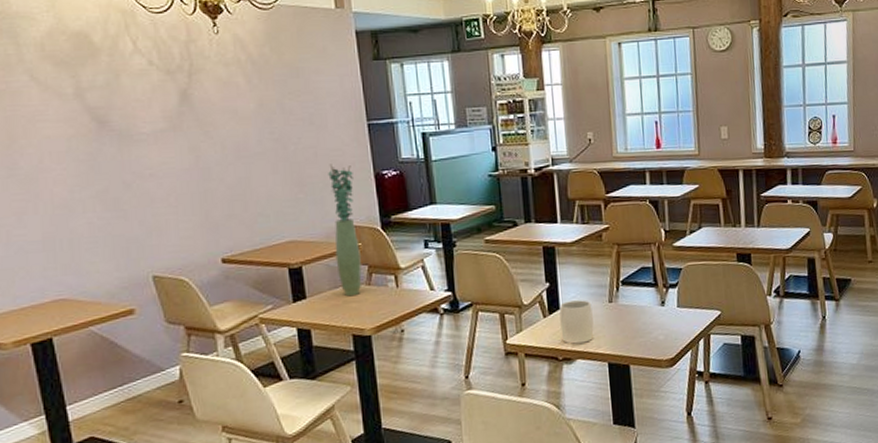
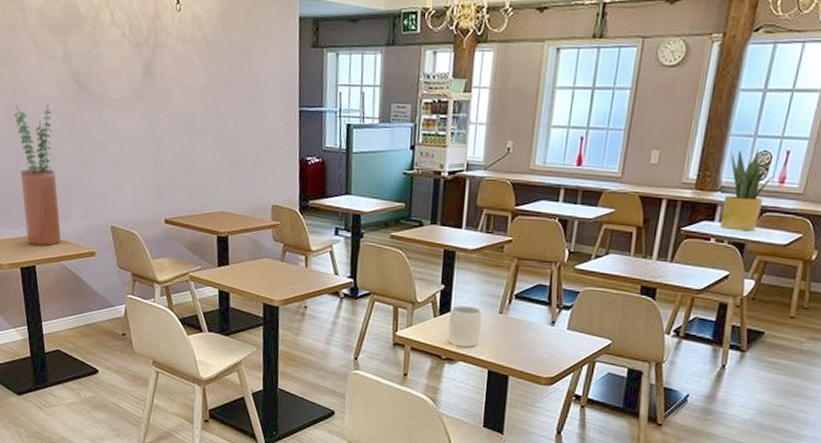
vase: none [11,145,86,314] -> present [14,102,61,246]
vase: present [328,164,362,297] -> none [257,145,281,270]
planter: none [788,116,829,191] -> present [720,149,776,232]

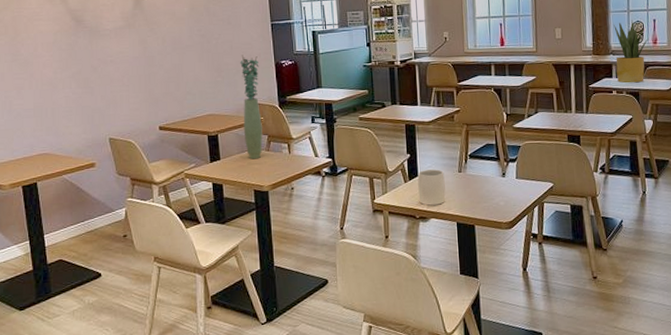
vase: present [14,102,61,246] -> none [15,37,61,164]
vase: none [257,145,281,270] -> present [240,55,263,160]

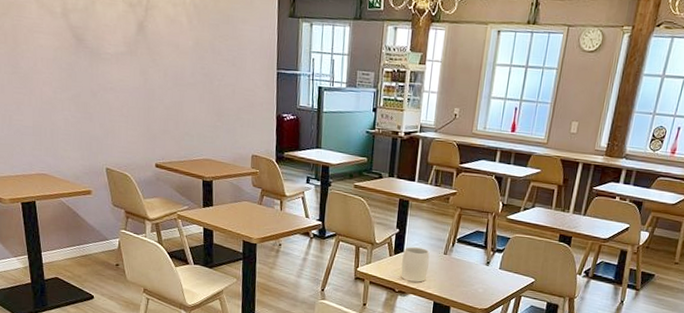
vase: present [240,55,263,160] -> none [238,101,260,211]
planter: present [614,20,650,83] -> none [624,124,669,193]

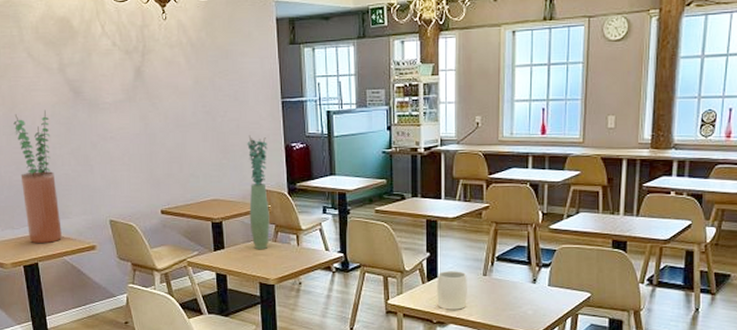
vase: none [15,53,59,184] -> present [13,110,62,244]
vase: none [238,101,260,211] -> present [247,135,270,250]

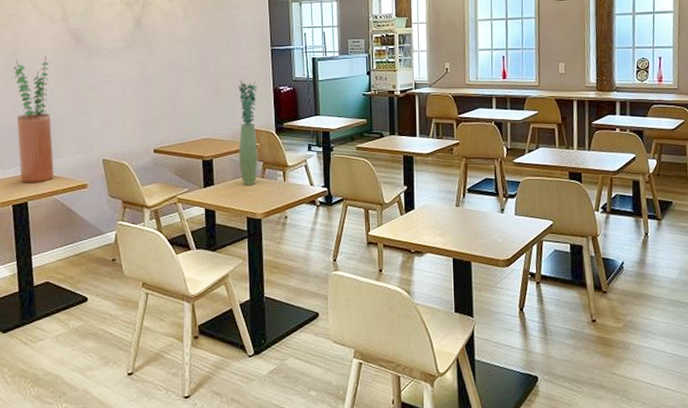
mug: present [437,271,467,310] -> none [414,203,442,240]

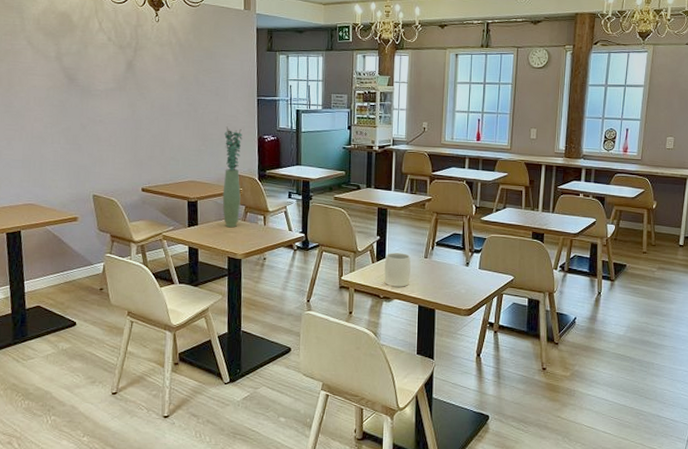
vase: present [13,56,54,183] -> none [8,92,46,214]
mug: none [414,203,442,240] -> present [384,253,411,287]

